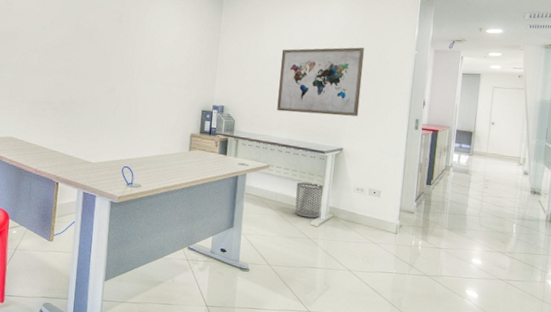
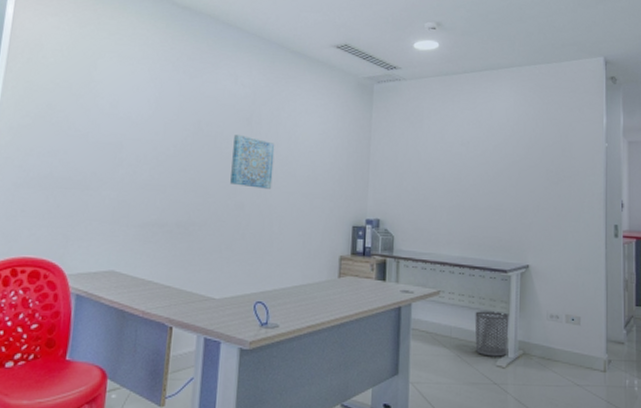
wall art: none [104,30,141,77] -> present [230,134,275,189]
wall art: present [277,47,365,117] -> none [445,141,546,225]

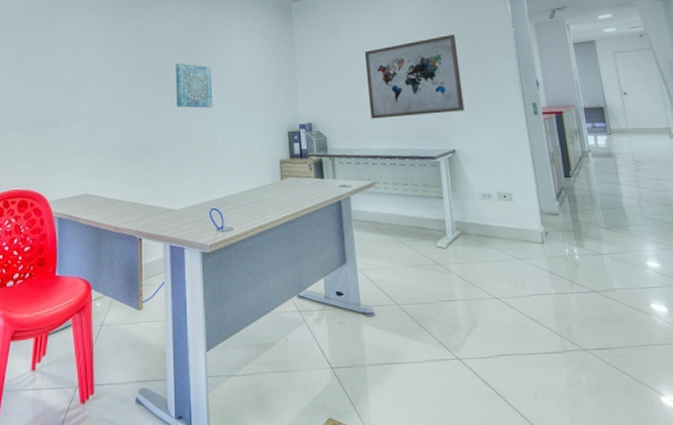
wall art: none [445,141,546,225] -> present [364,33,465,119]
waste bin: present [474,311,509,357] -> none [410,196,446,239]

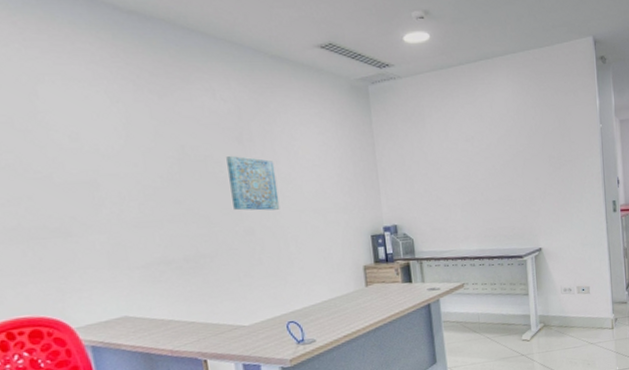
wall art: present [364,33,465,119] -> none [452,128,551,220]

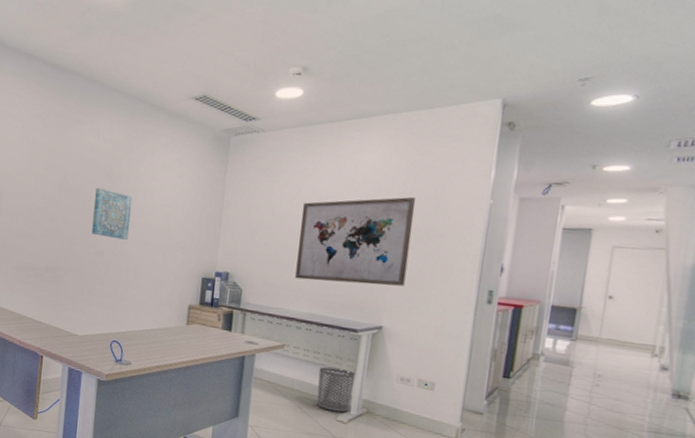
wall art: none [452,128,551,220] -> present [295,196,416,286]
waste bin: none [498,293,530,334] -> present [316,367,356,413]

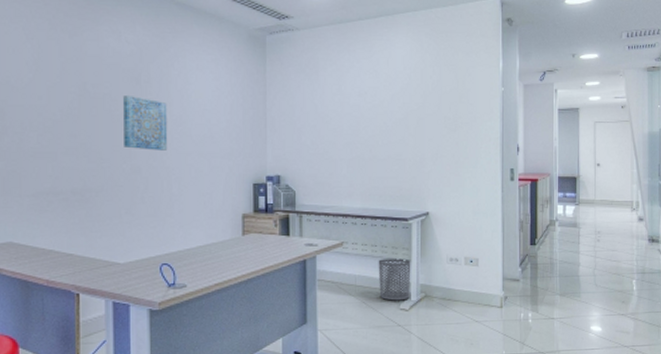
wall art: present [295,196,416,286] -> none [344,88,443,175]

